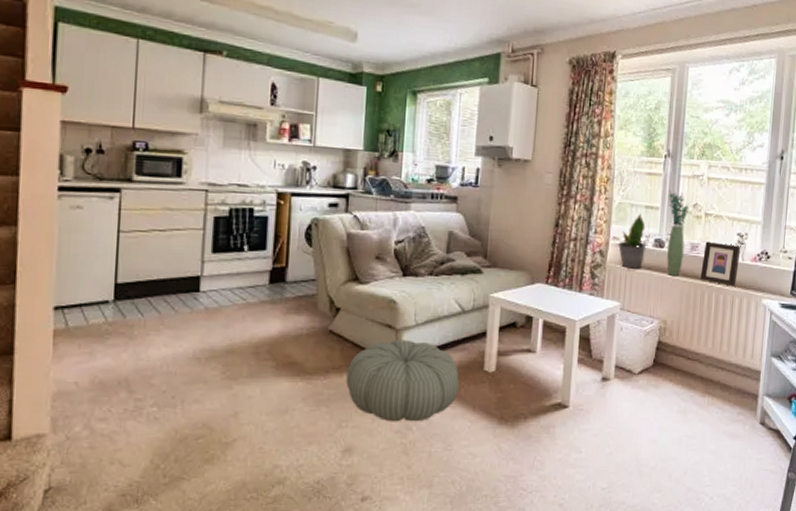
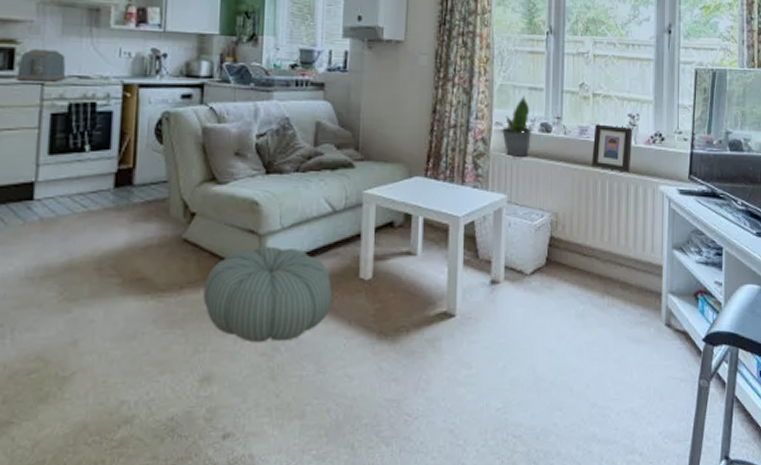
toaster: none [184,159,228,190] -> present [16,49,66,83]
vase: present [667,190,690,276] -> none [552,70,576,163]

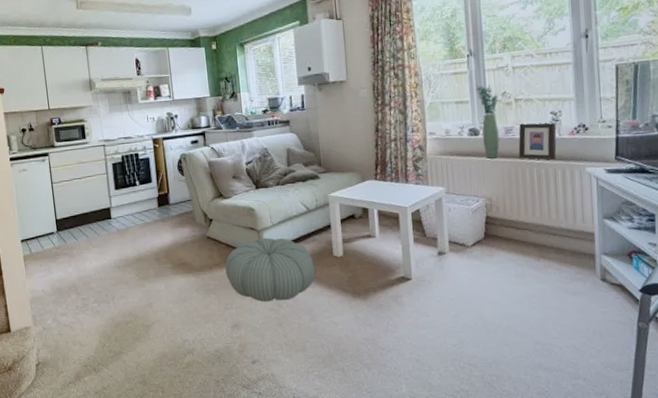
toaster: present [16,49,66,83] -> none [88,122,117,146]
potted plant: present [502,95,531,158] -> none [435,109,461,159]
vase: none [552,70,576,163] -> present [476,85,500,159]

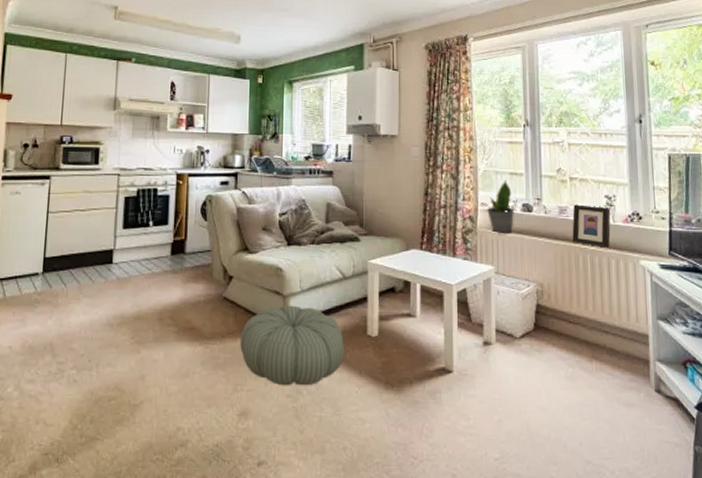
potted plant: none [435,109,461,159] -> present [487,180,514,234]
vase: present [476,85,500,159] -> none [531,157,553,239]

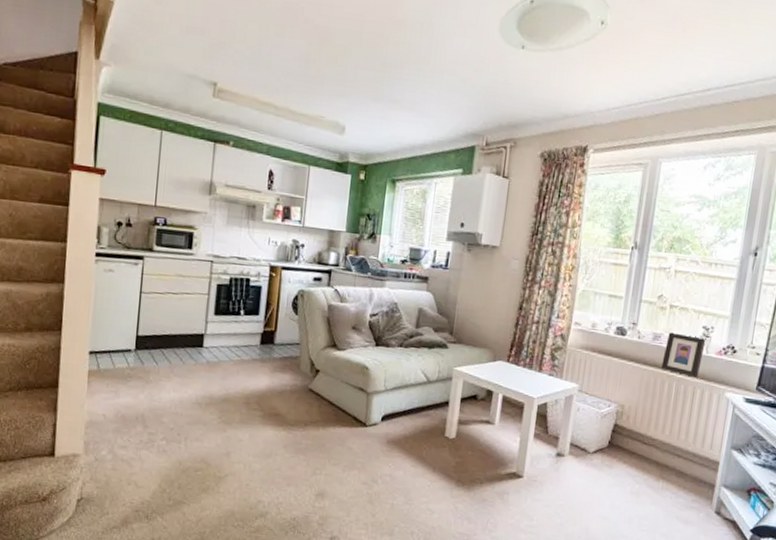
pouf: present [240,305,344,386] -> none [322,401,422,476]
potted plant: present [487,180,514,234] -> none [580,301,608,355]

